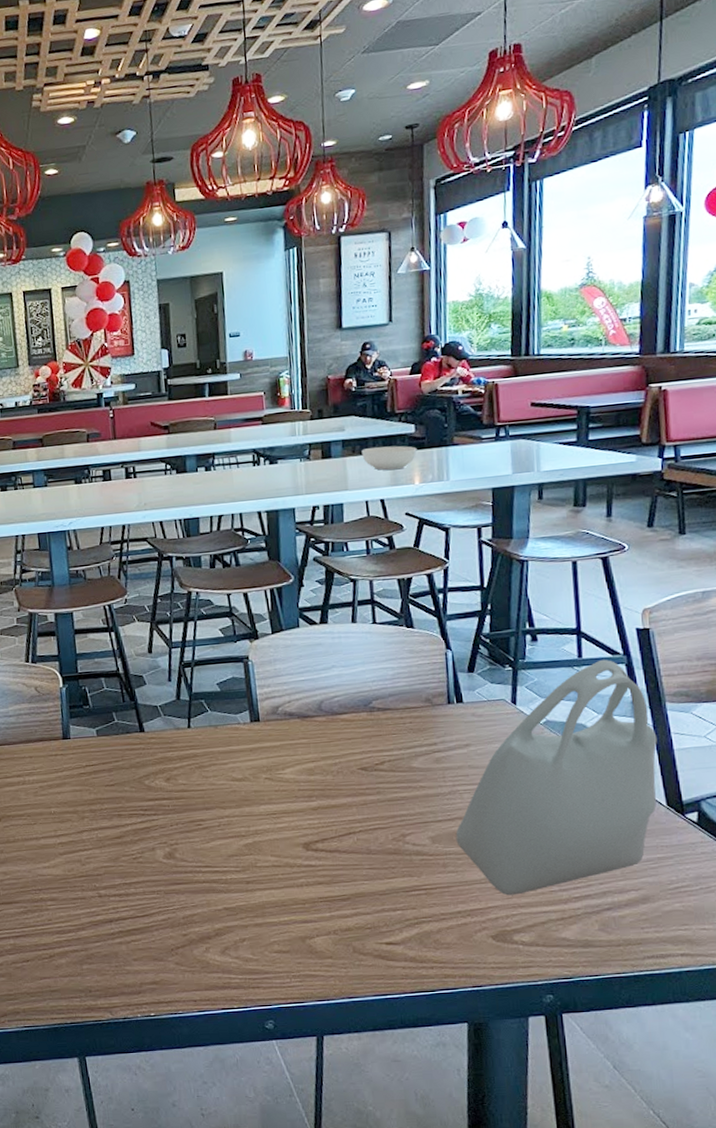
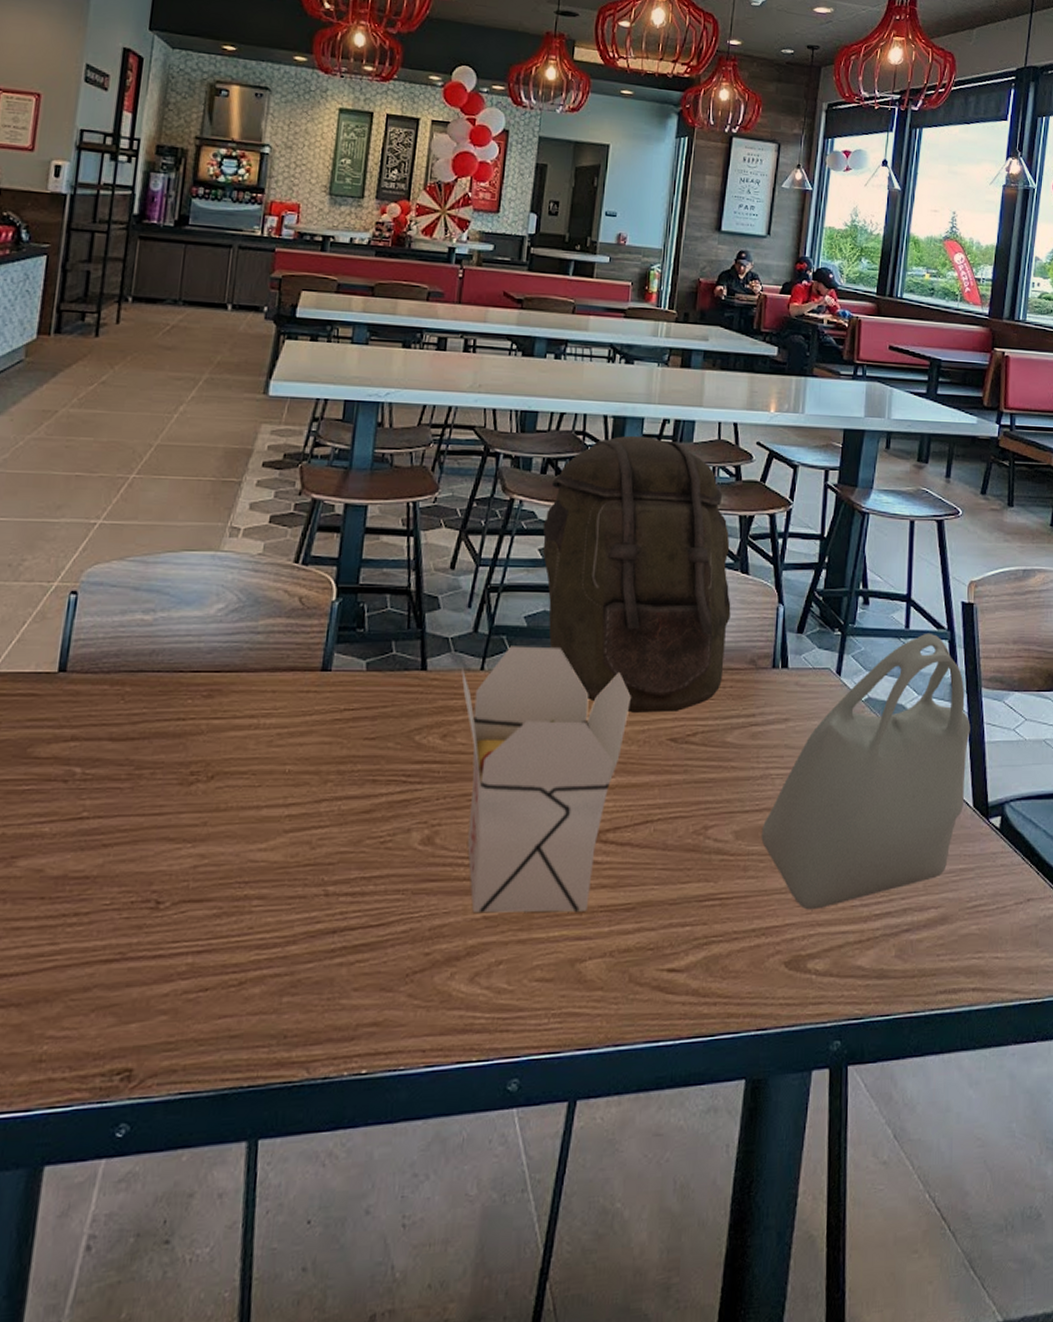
takeout container: none [173,705,320,905] -> present [461,646,631,913]
backpack: none [219,523,402,751] -> present [542,435,731,713]
bowl: present [361,445,417,471] -> none [721,364,777,393]

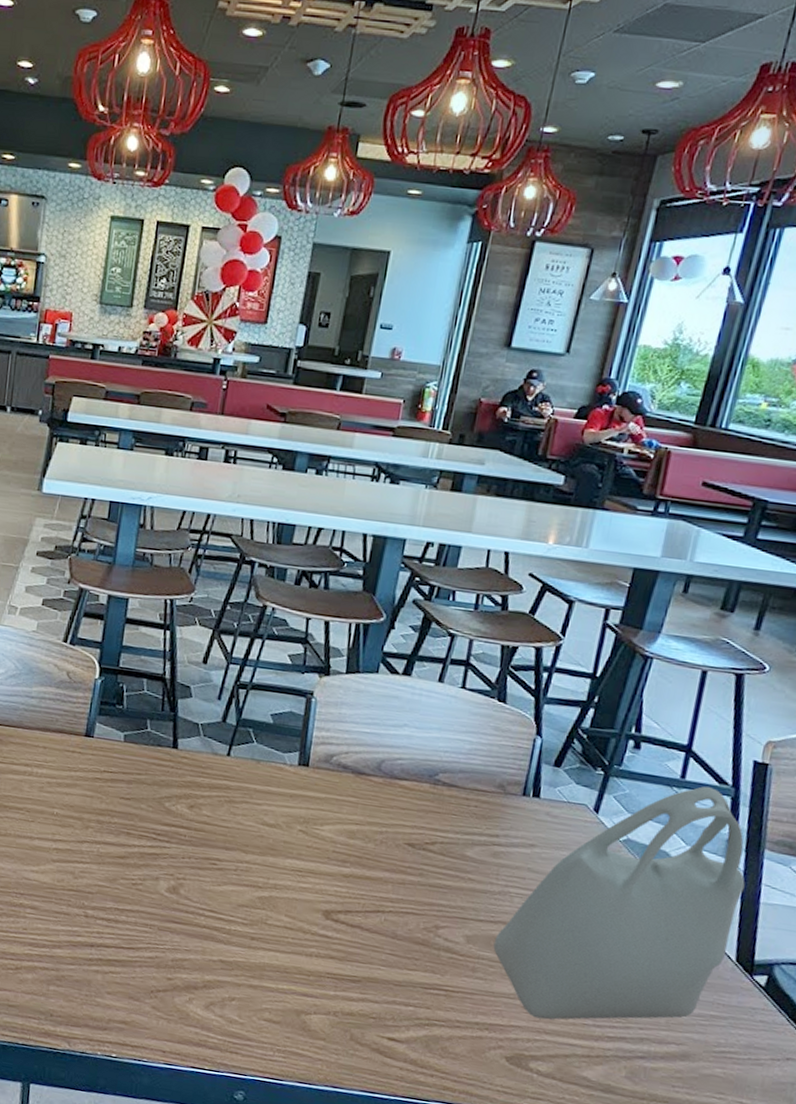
takeout container: present [461,646,631,913] -> none [208,738,371,974]
backpack: present [542,435,731,713] -> none [292,555,489,821]

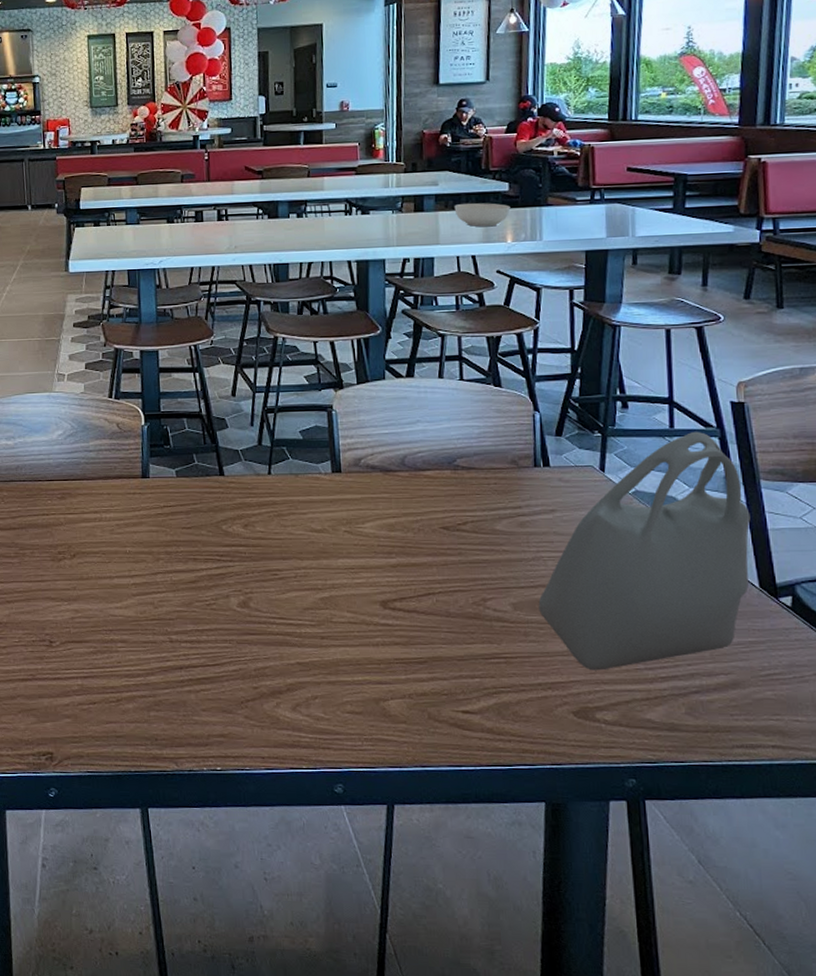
bowl: none [496,490,561,523] -> present [454,203,511,227]

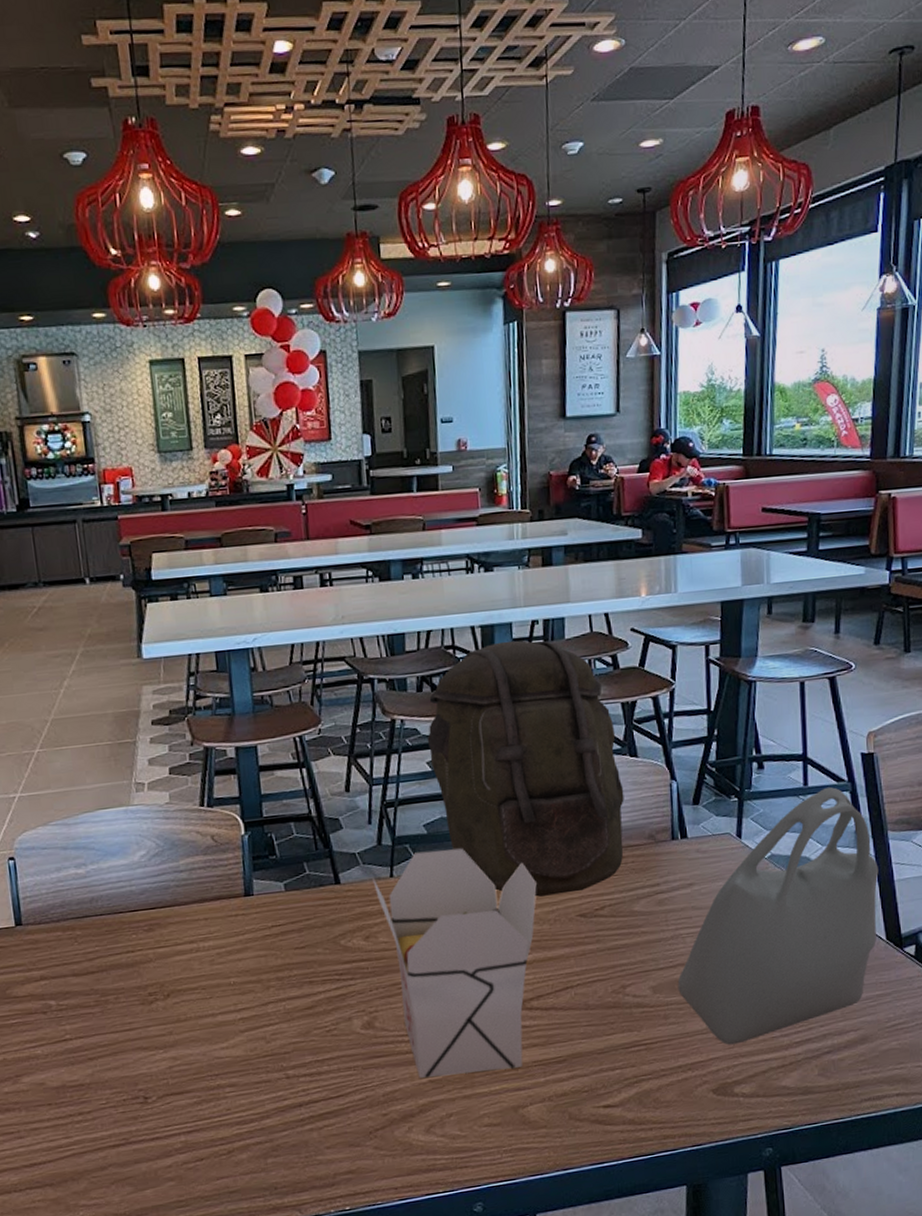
takeout container: none [253,454,402,662] -> present [373,848,537,1078]
backpack: none [305,275,488,506] -> present [427,640,624,897]
bowl: present [454,203,511,227] -> none [585,552,644,581]

